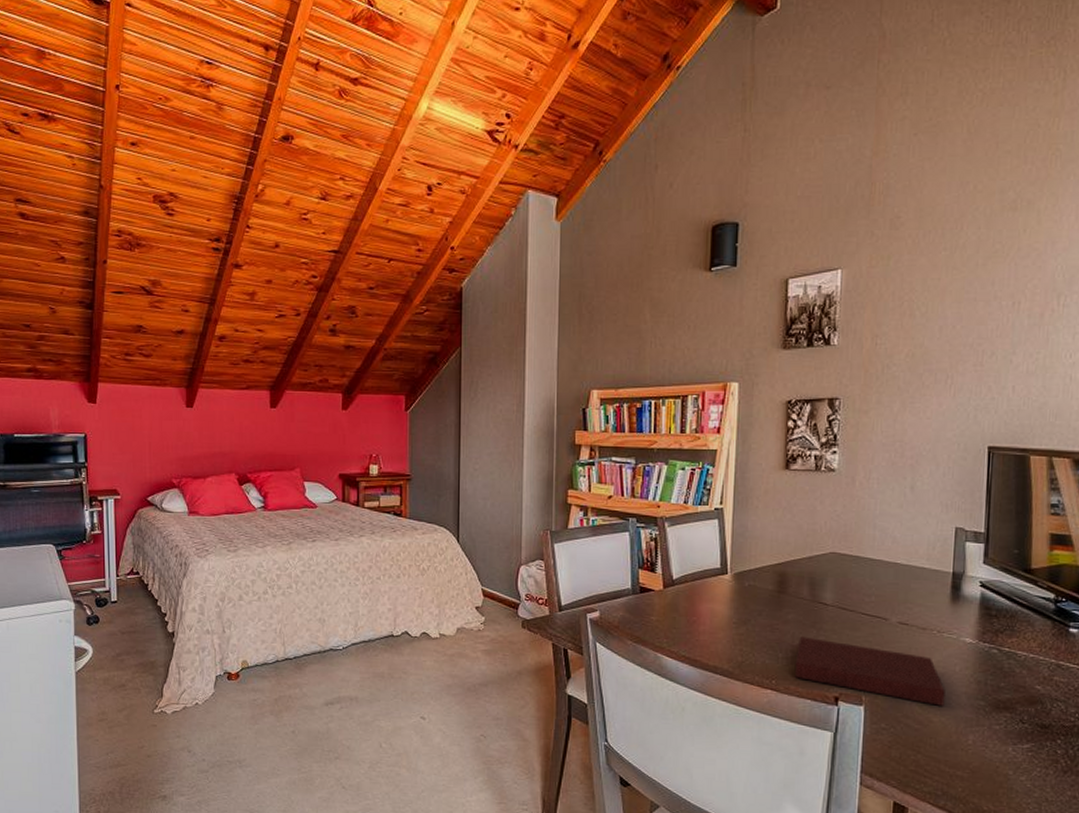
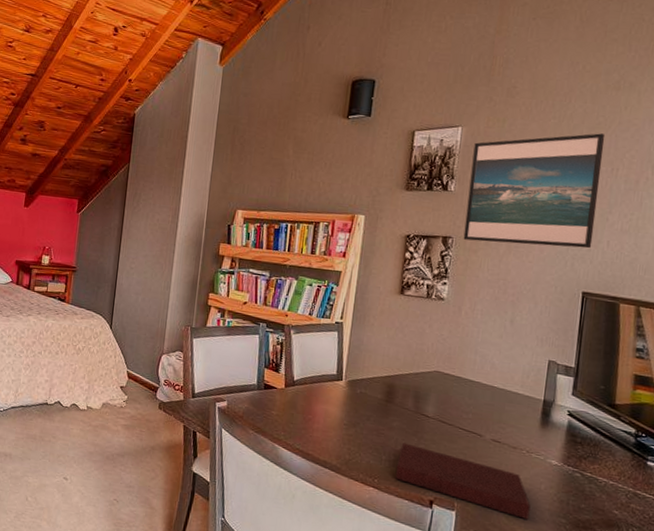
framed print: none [851,263,1004,400] -> present [463,133,606,249]

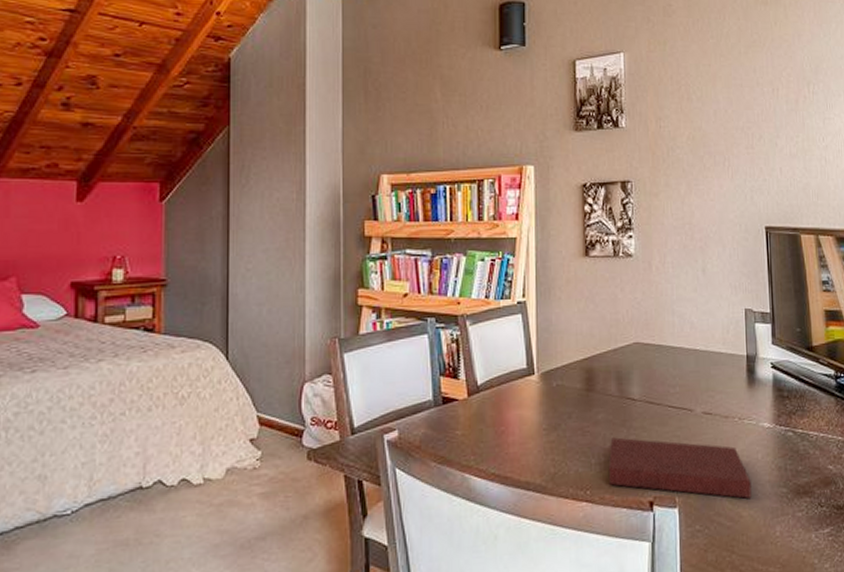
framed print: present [463,133,606,249] -> none [639,52,767,183]

